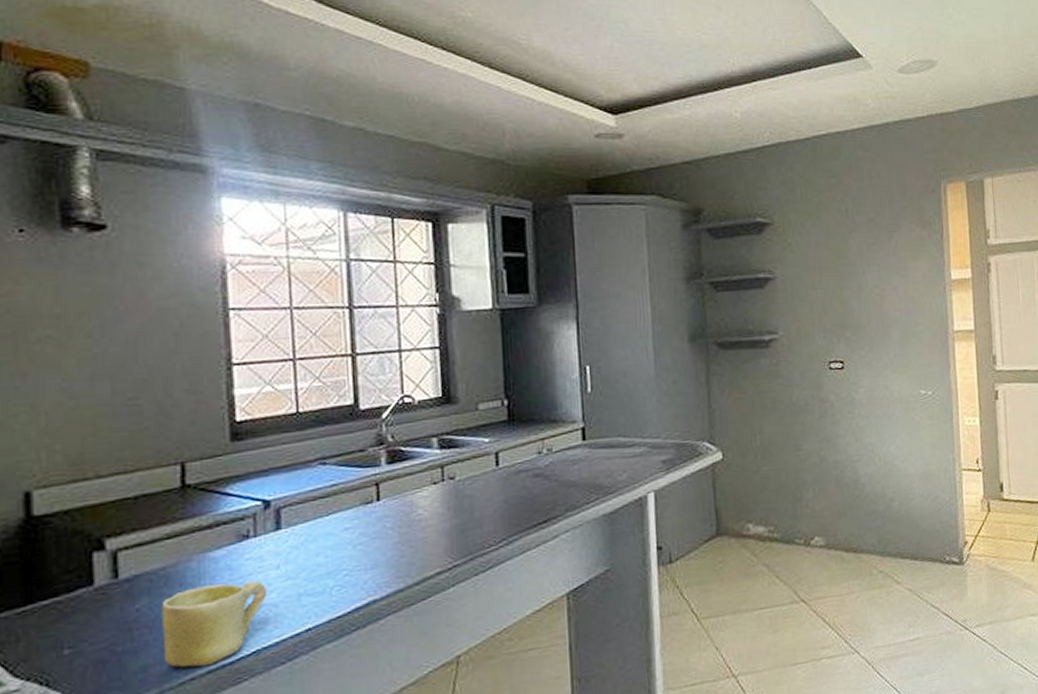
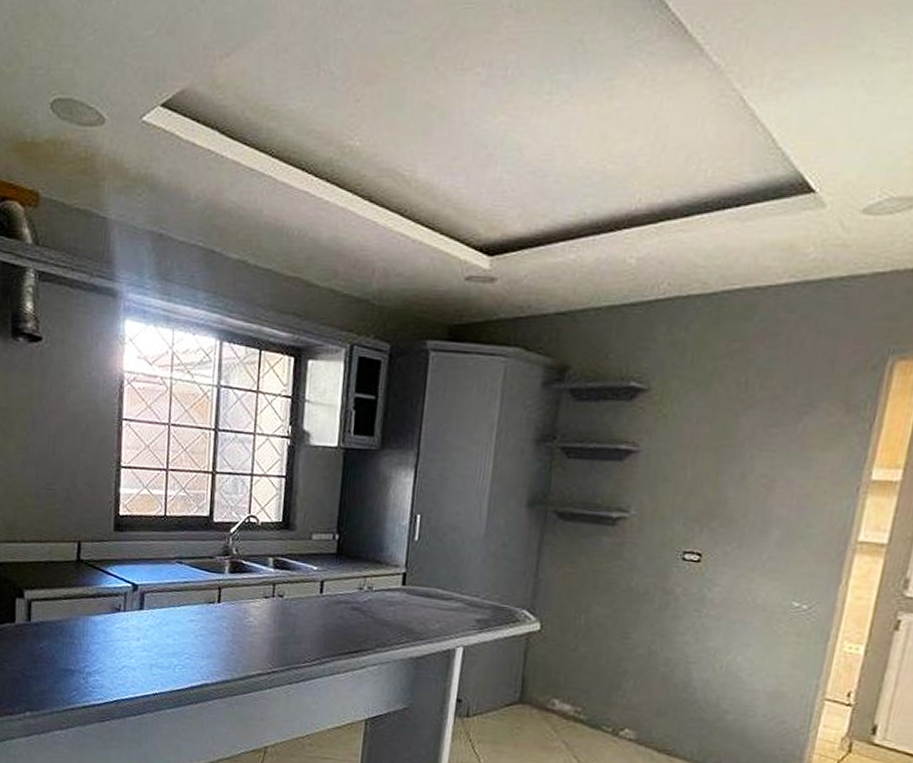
mug: present [161,580,266,668] -> none [55,641,128,703]

